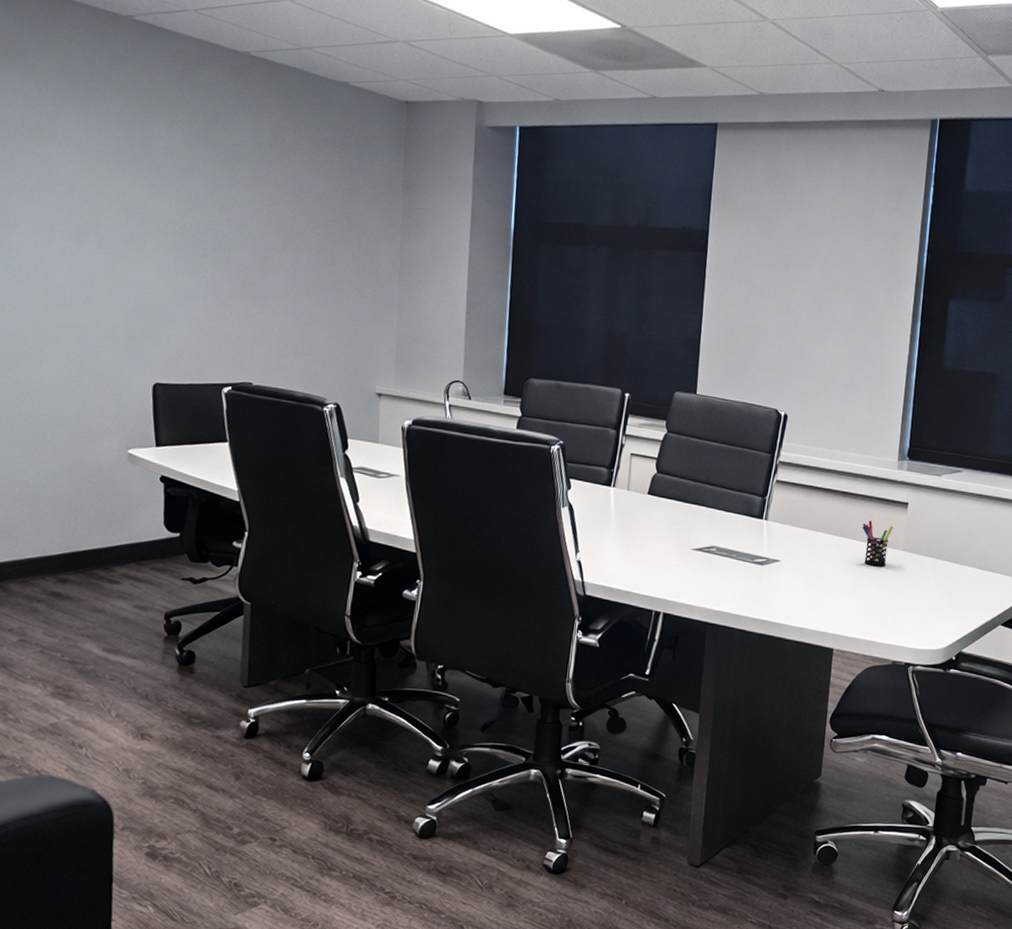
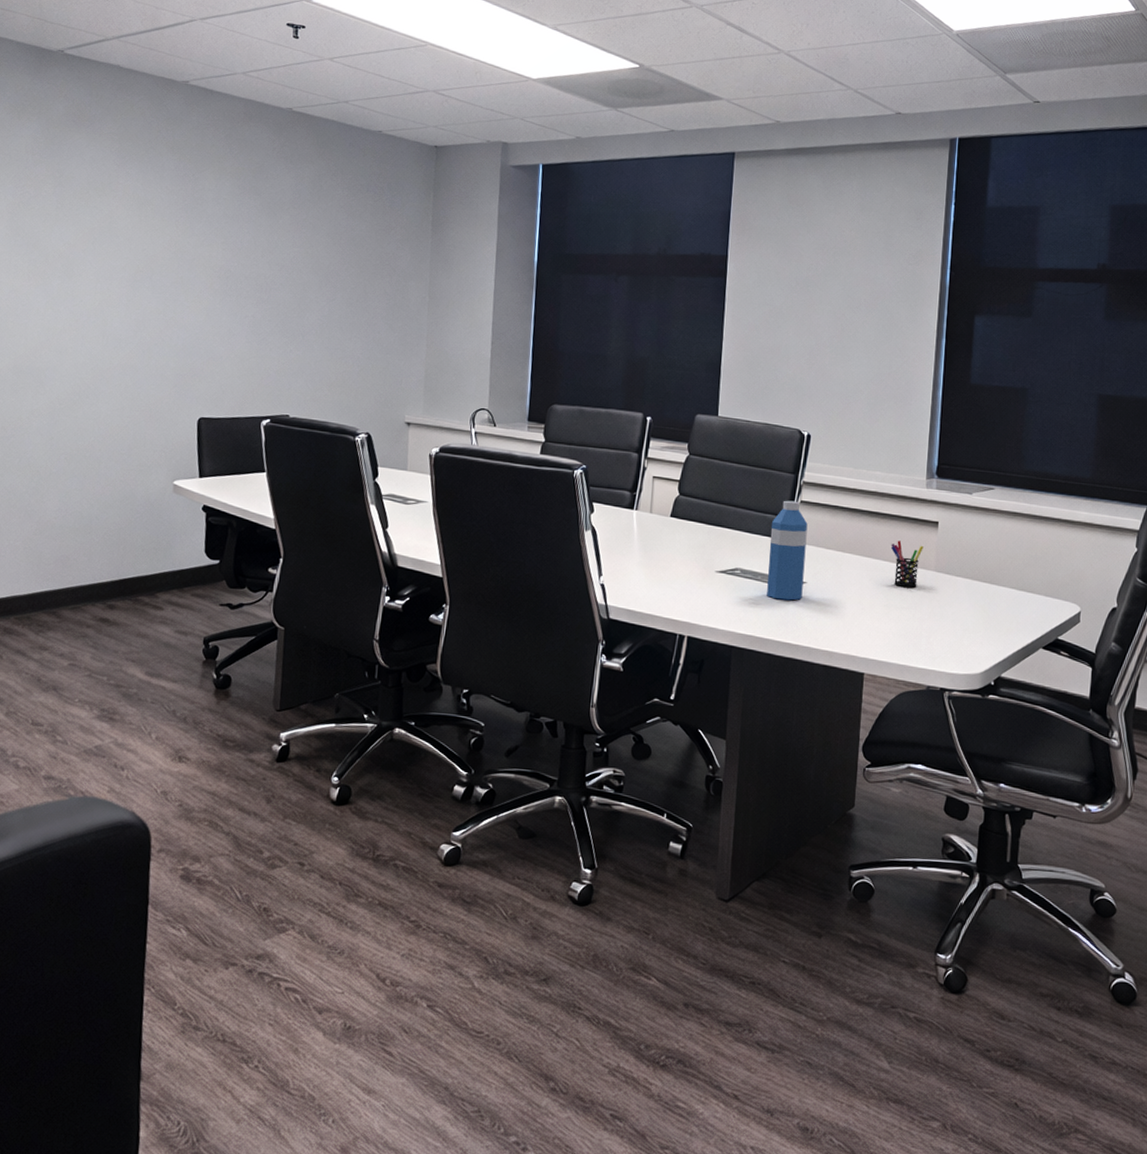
water bottle: none [741,479,783,578] -> present [767,500,808,601]

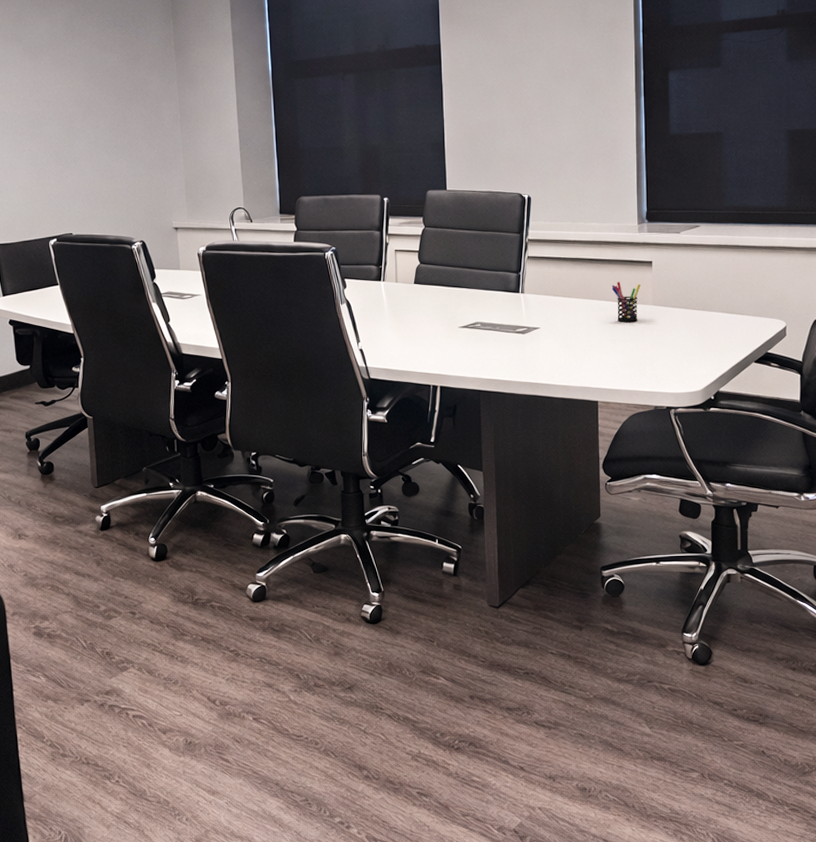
water bottle: present [767,500,808,601] -> none [503,257,537,346]

